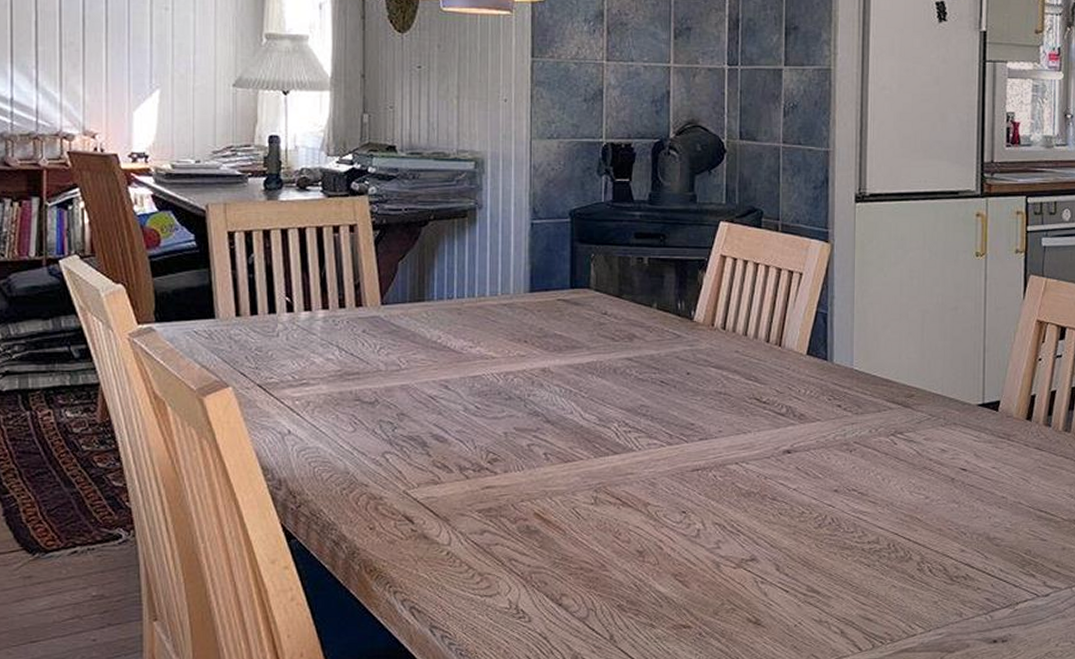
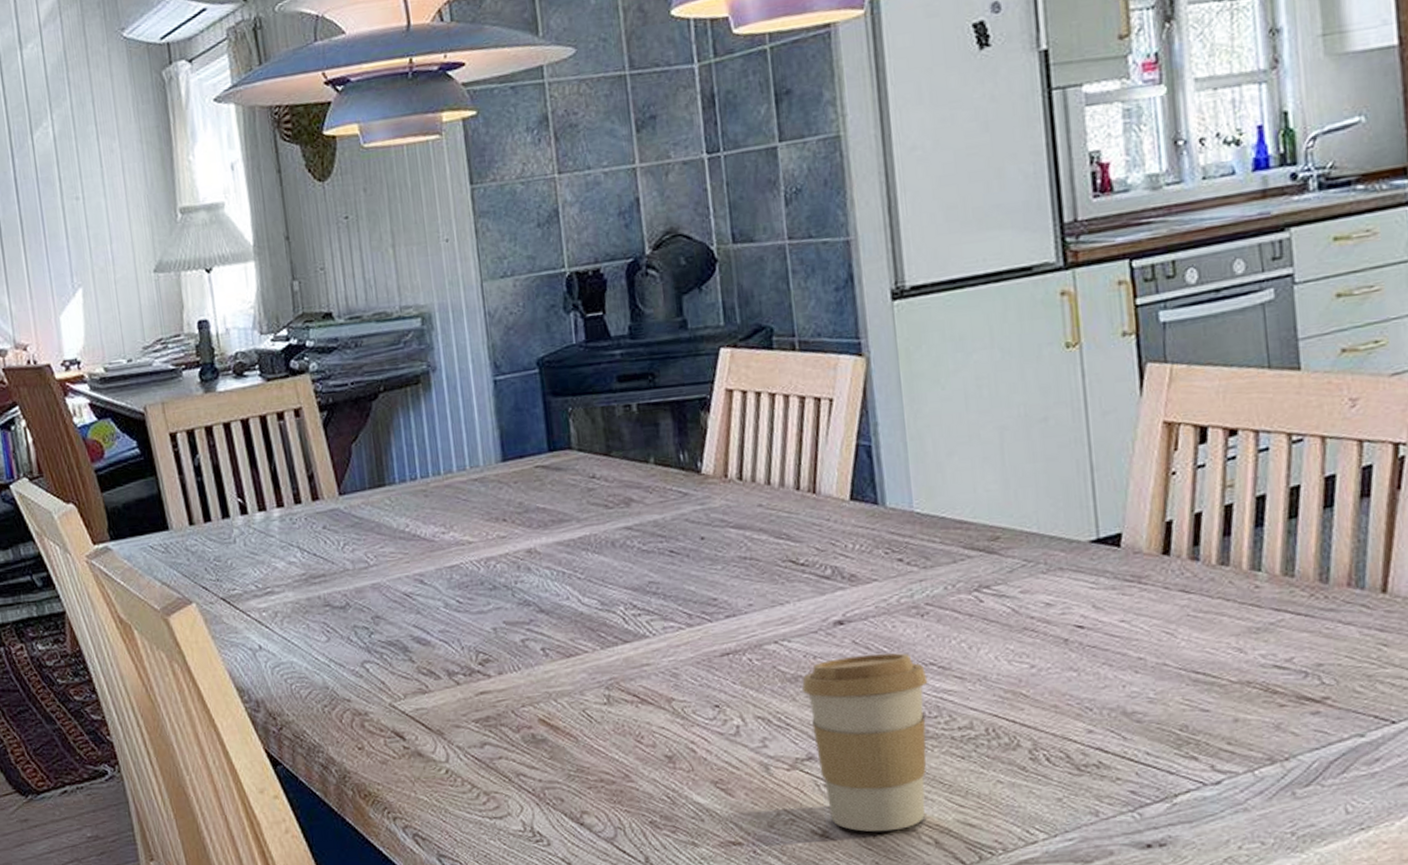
coffee cup: none [753,478,849,622] -> present [802,653,928,832]

